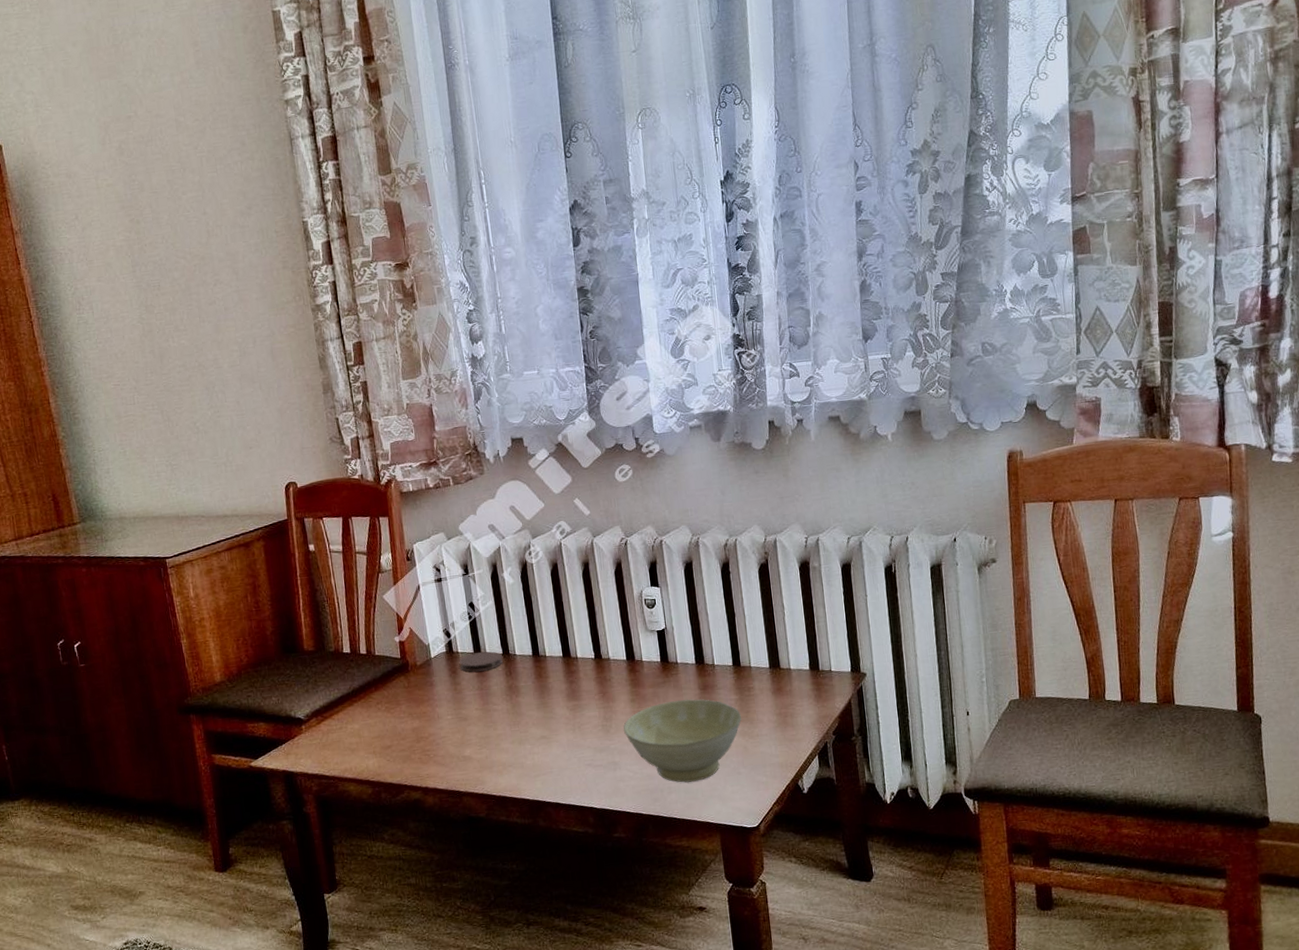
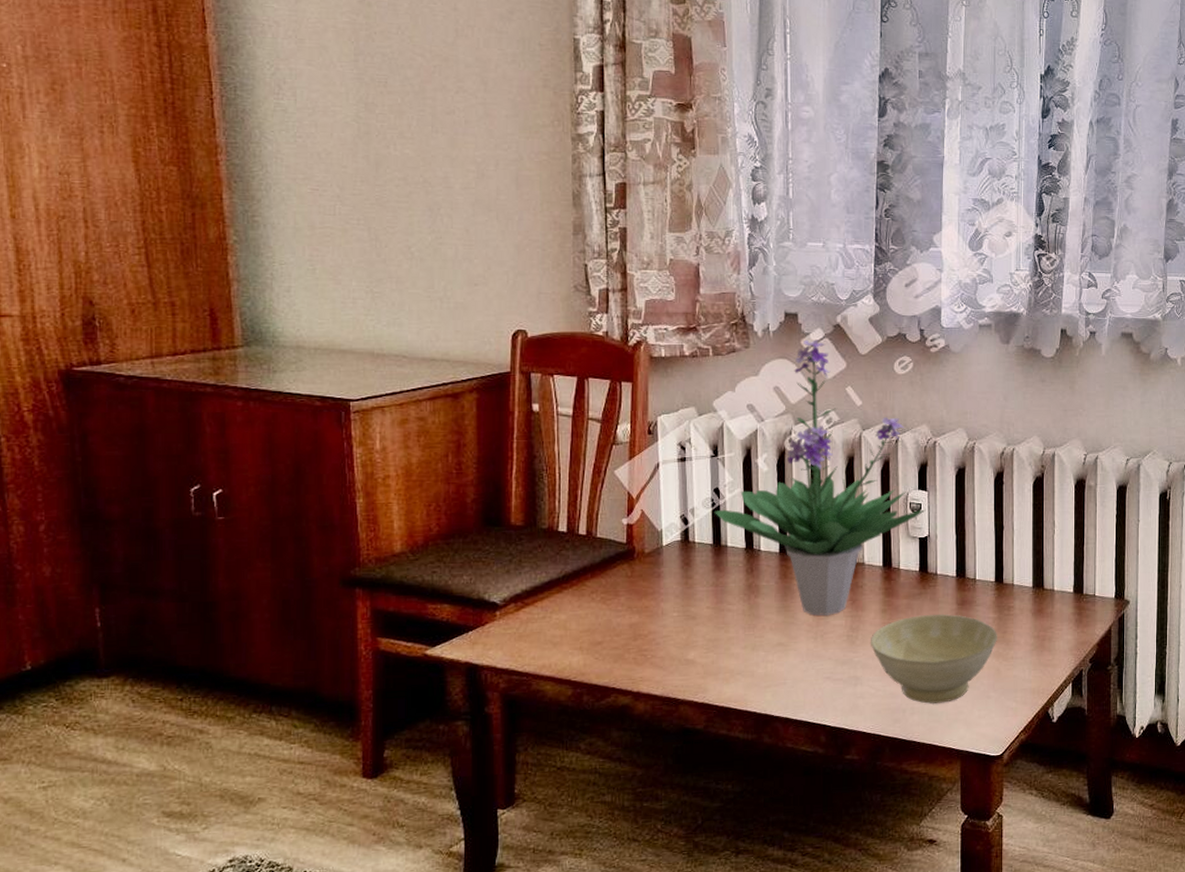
coaster: present [460,651,503,672] -> none [695,544,745,566]
potted plant: none [472,459,661,709] -> present [715,339,926,616]

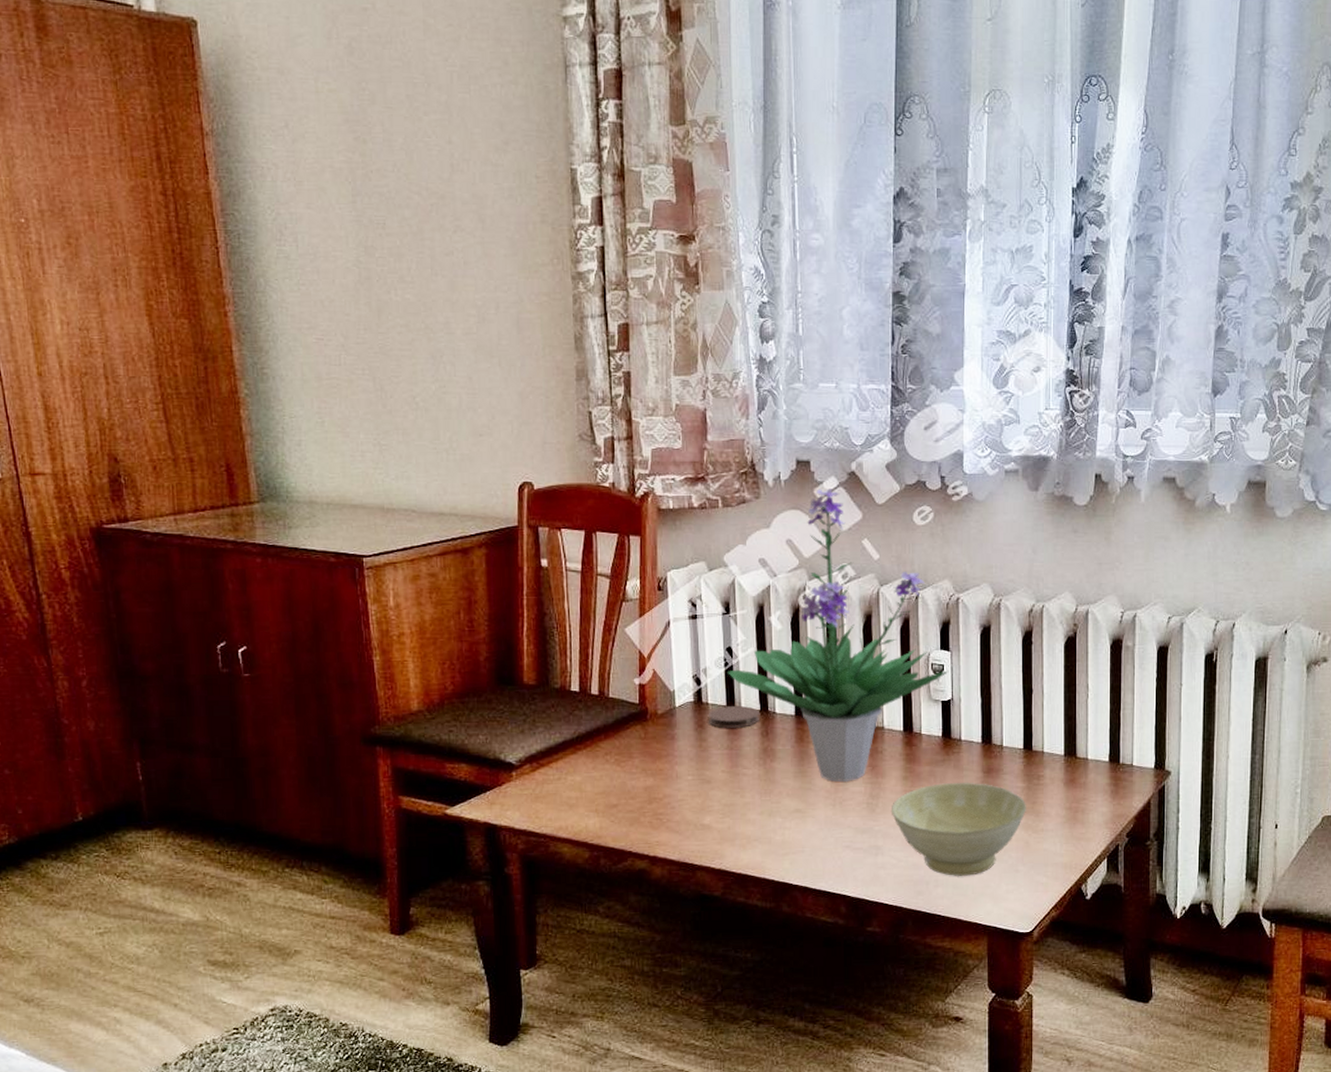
coaster: none [695,544,745,566] -> present [709,706,759,728]

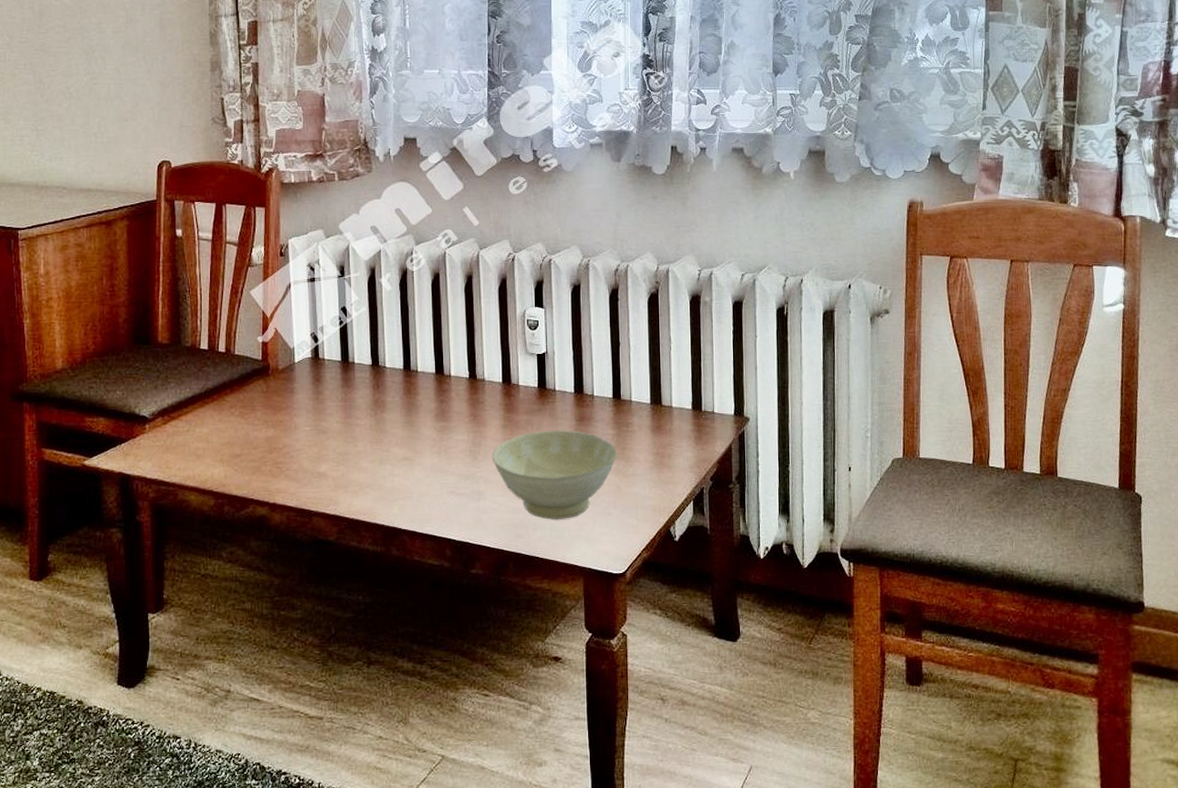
coaster: present [709,706,759,728] -> none [325,361,371,382]
potted plant: present [728,489,949,783] -> none [342,163,543,432]

